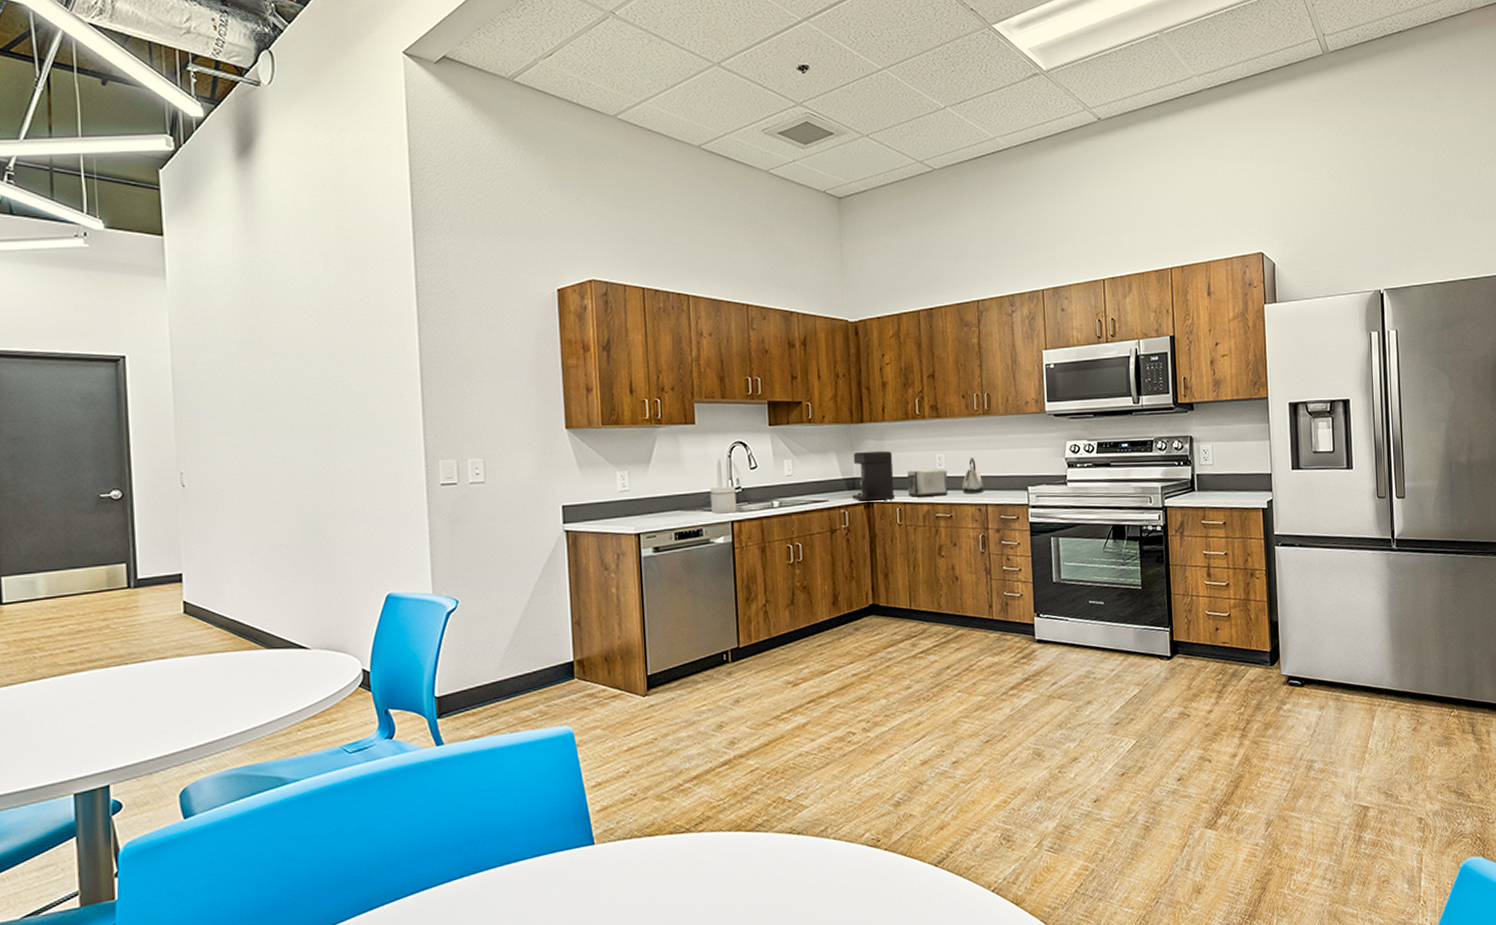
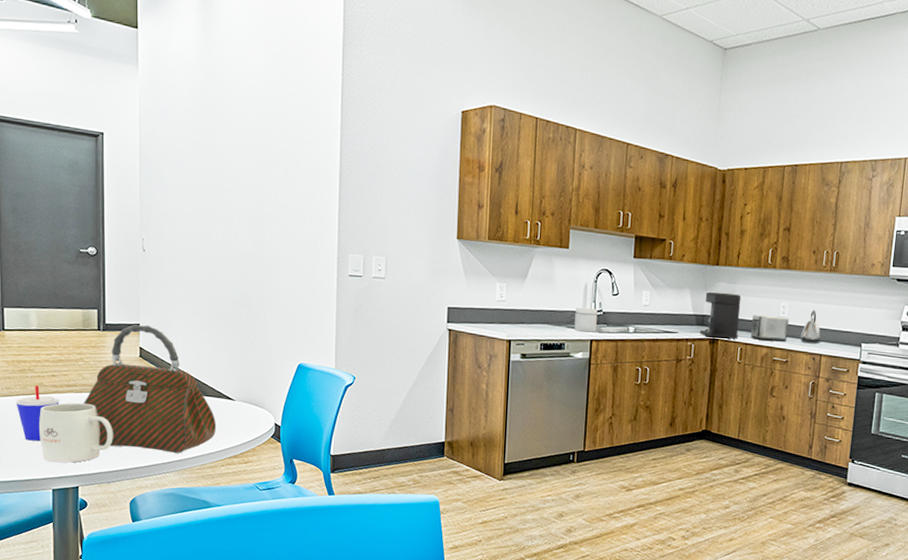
beverage cup: none [20,666,80,737] -> present [16,385,60,441]
mug: none [52,679,154,760] -> present [38,402,113,463]
handbag: none [111,573,289,730] -> present [83,325,217,453]

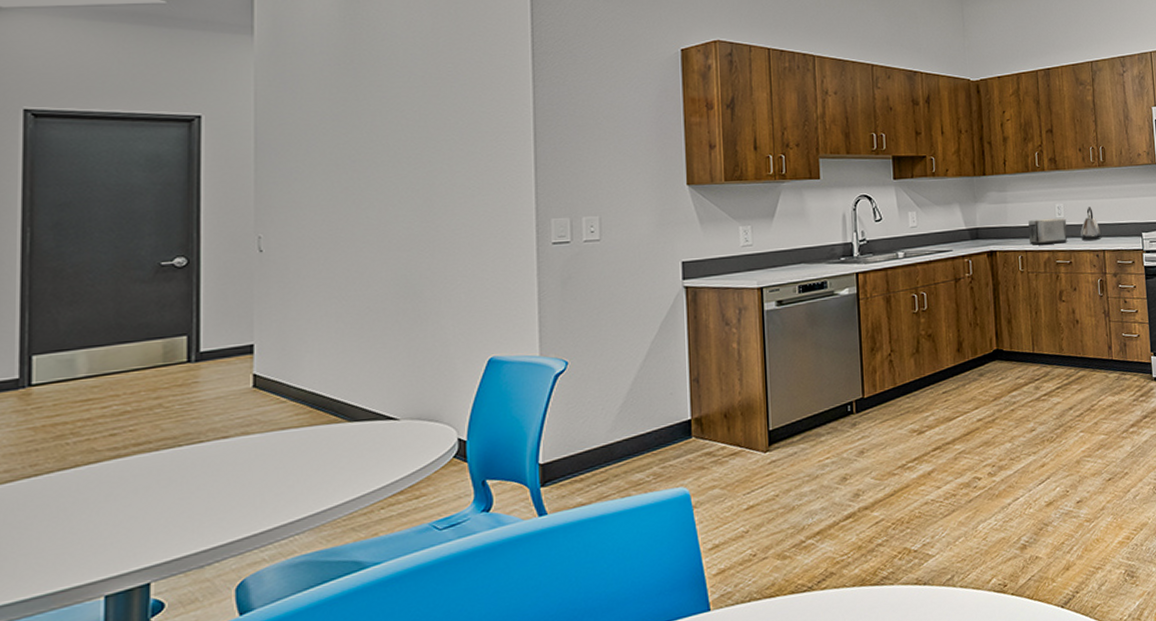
beverage cup: present [16,385,60,441] -> none [46,453,122,534]
mug: present [38,402,113,463] -> none [84,463,210,558]
handbag: present [83,325,217,453] -> none [160,343,372,519]
jar: present [574,307,598,333] -> none [835,238,862,266]
coffee maker: present [700,291,742,339] -> none [976,201,1017,251]

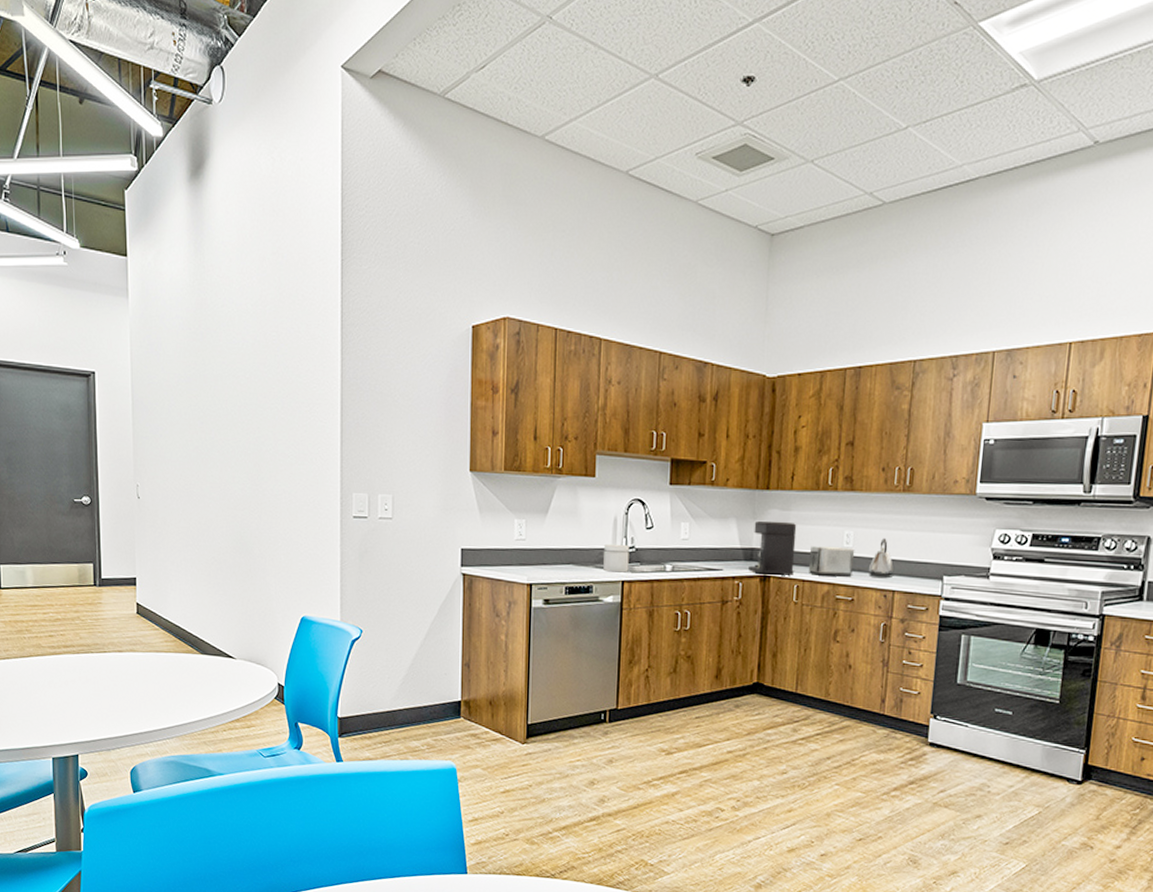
jar: none [835,238,862,266] -> present [603,543,630,573]
coffee maker: none [976,201,1017,251] -> present [749,520,797,576]

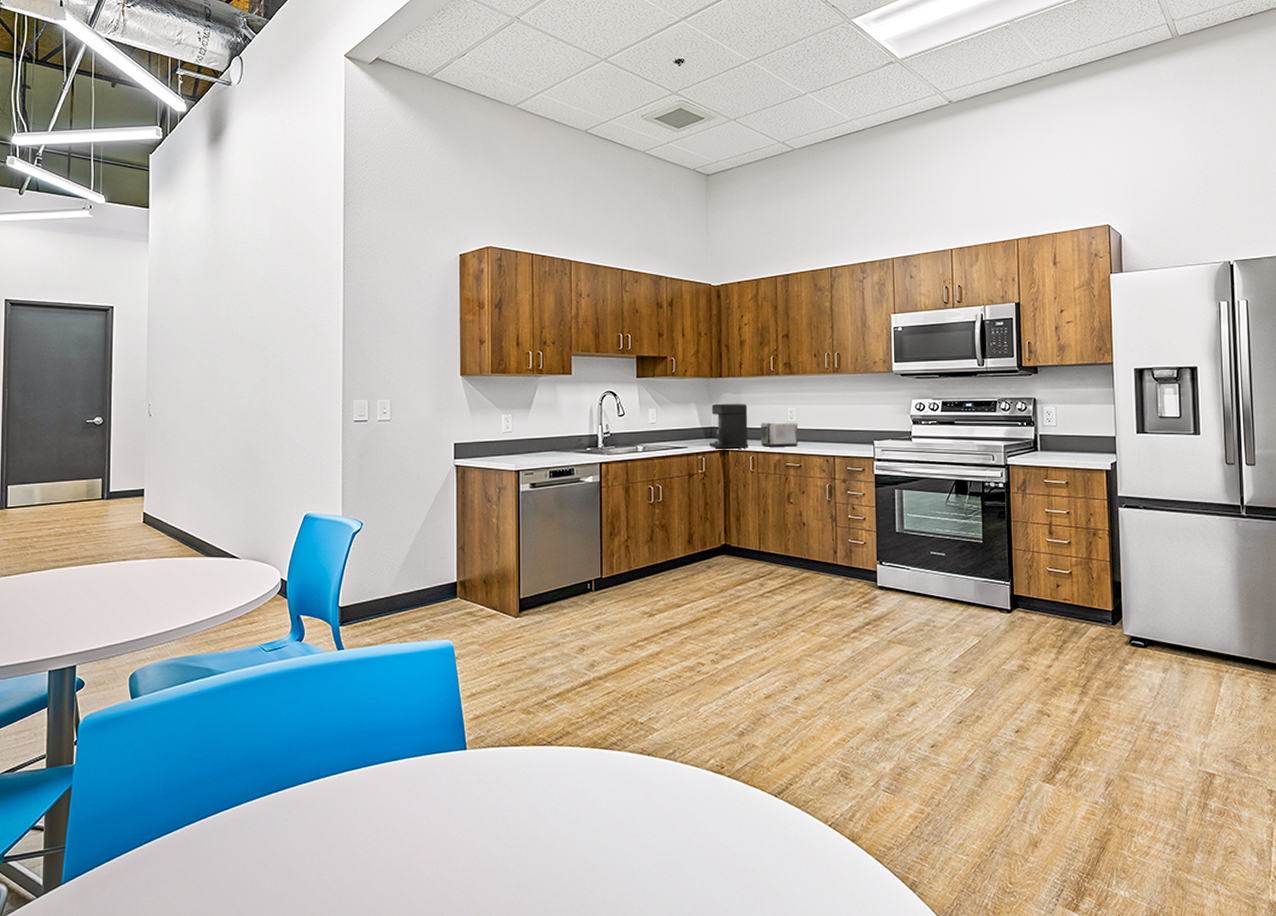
jar: present [603,543,630,573] -> none [583,431,605,456]
kettle: present [868,538,895,579] -> none [810,412,833,446]

